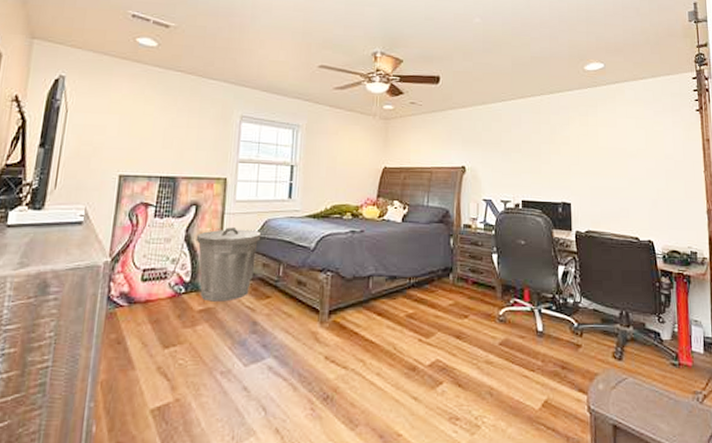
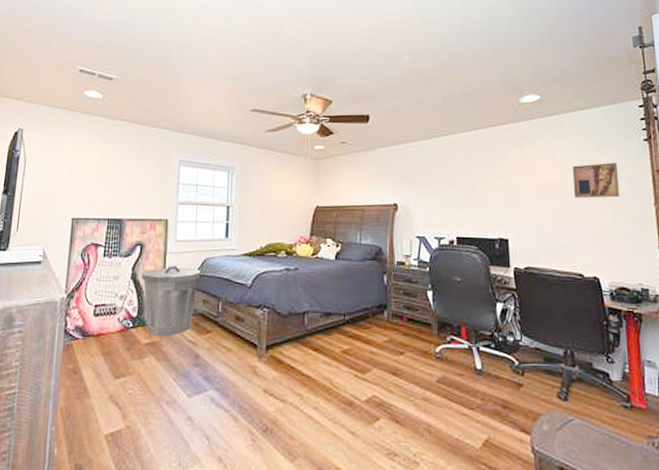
wall art: none [631,130,674,165] -> present [572,162,620,198]

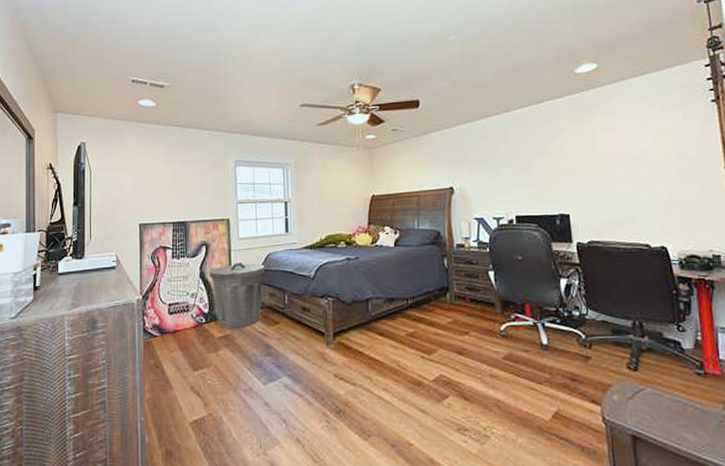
wall art: present [572,162,620,198] -> none [634,127,687,168]

